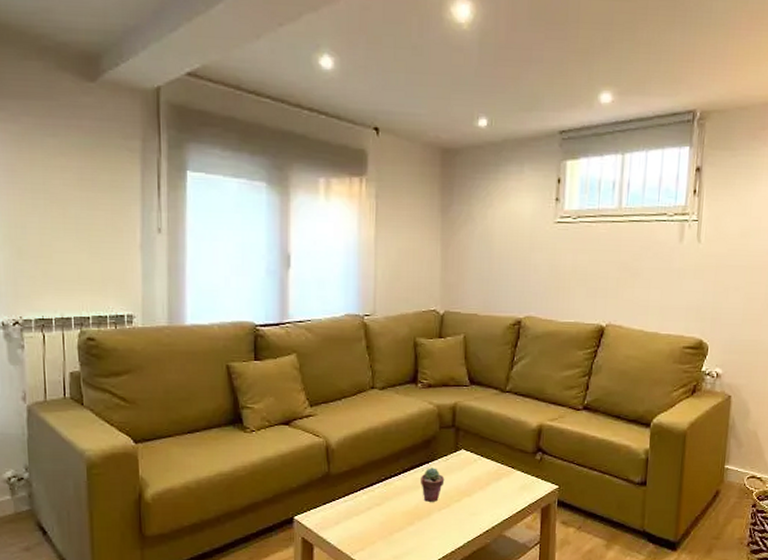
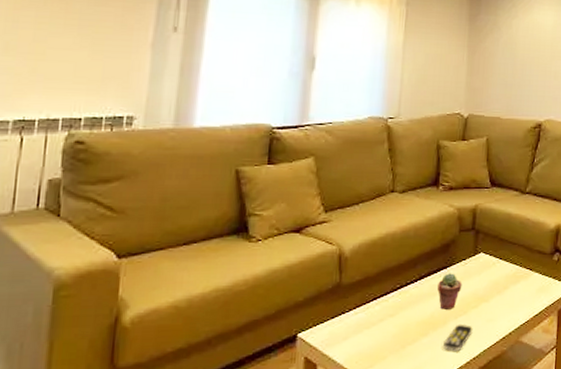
remote control: none [429,516,457,540] -> present [443,323,473,351]

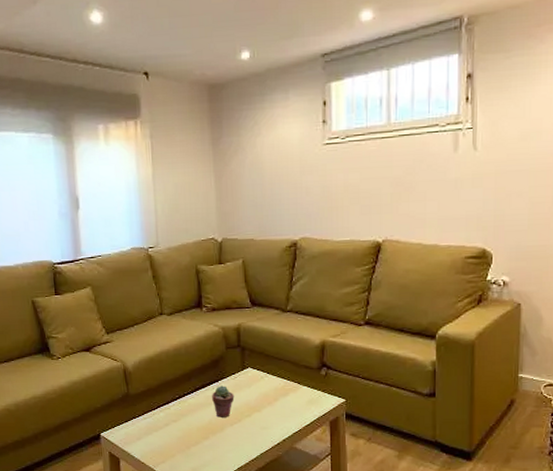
remote control: present [443,323,473,351] -> none [223,430,249,453]

